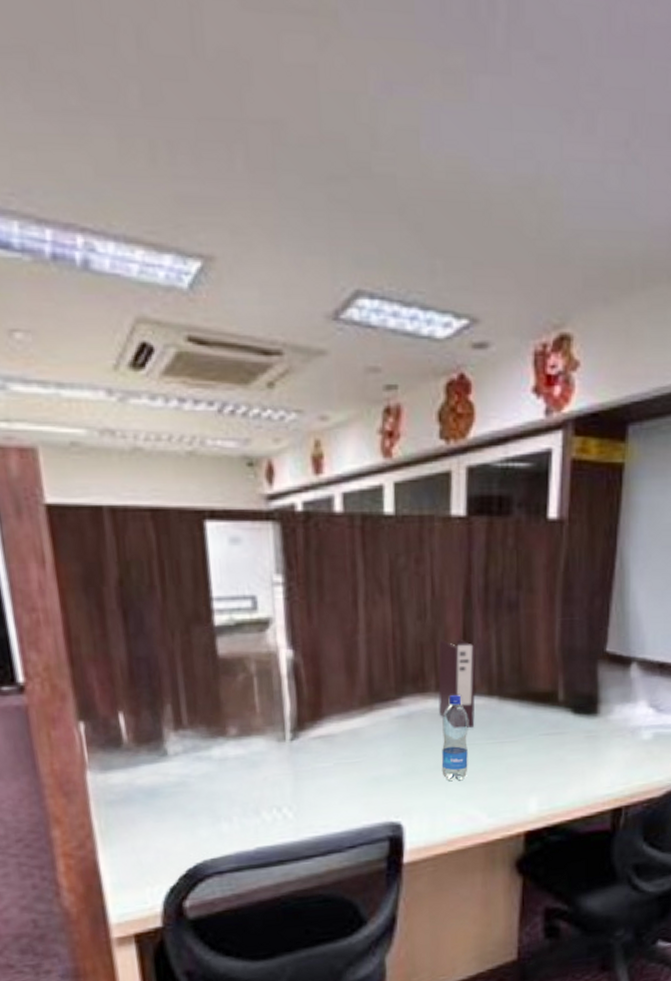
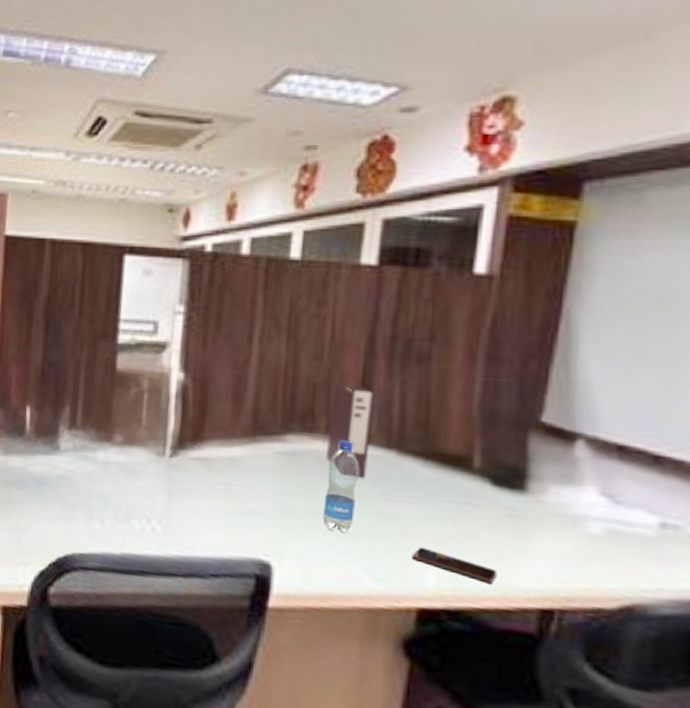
phone: none [517,779,582,798] -> present [412,546,498,585]

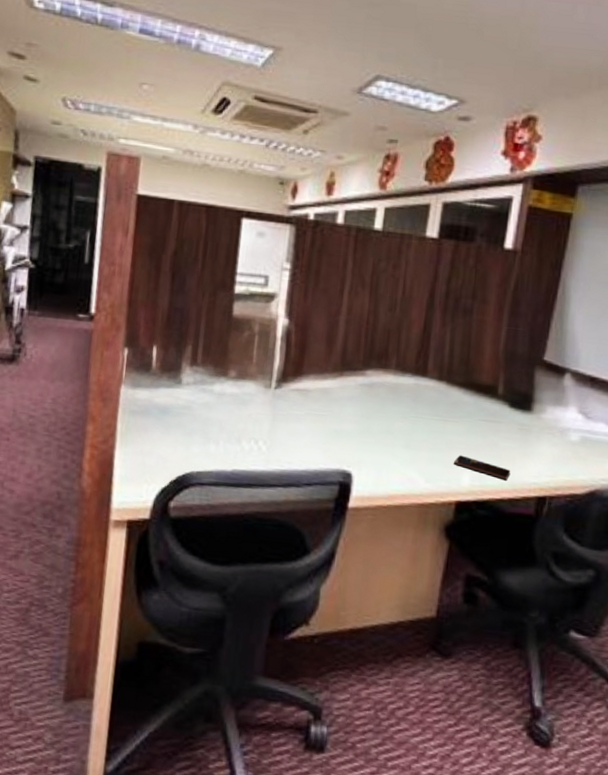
bottle: present [322,440,359,533] -> none [391,374,419,447]
binder: present [326,382,376,478] -> none [396,329,433,404]

